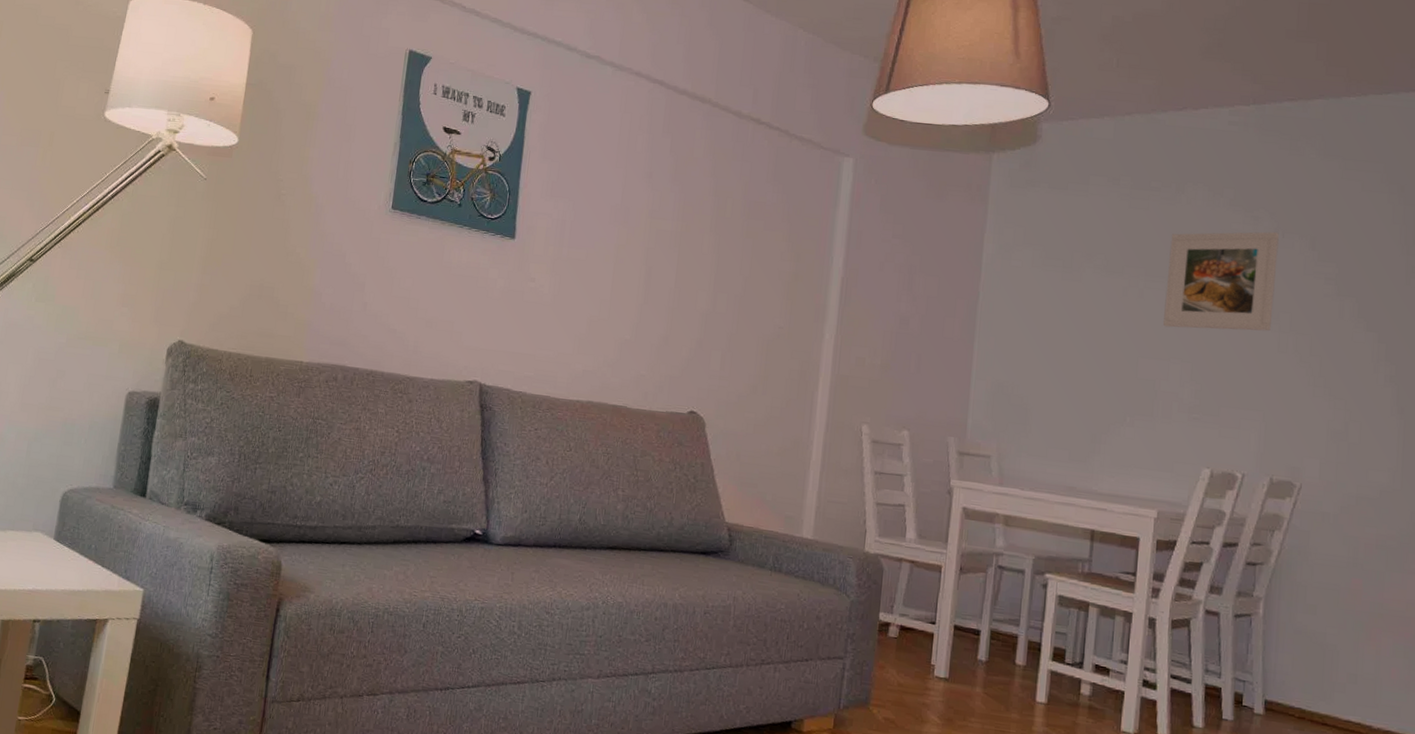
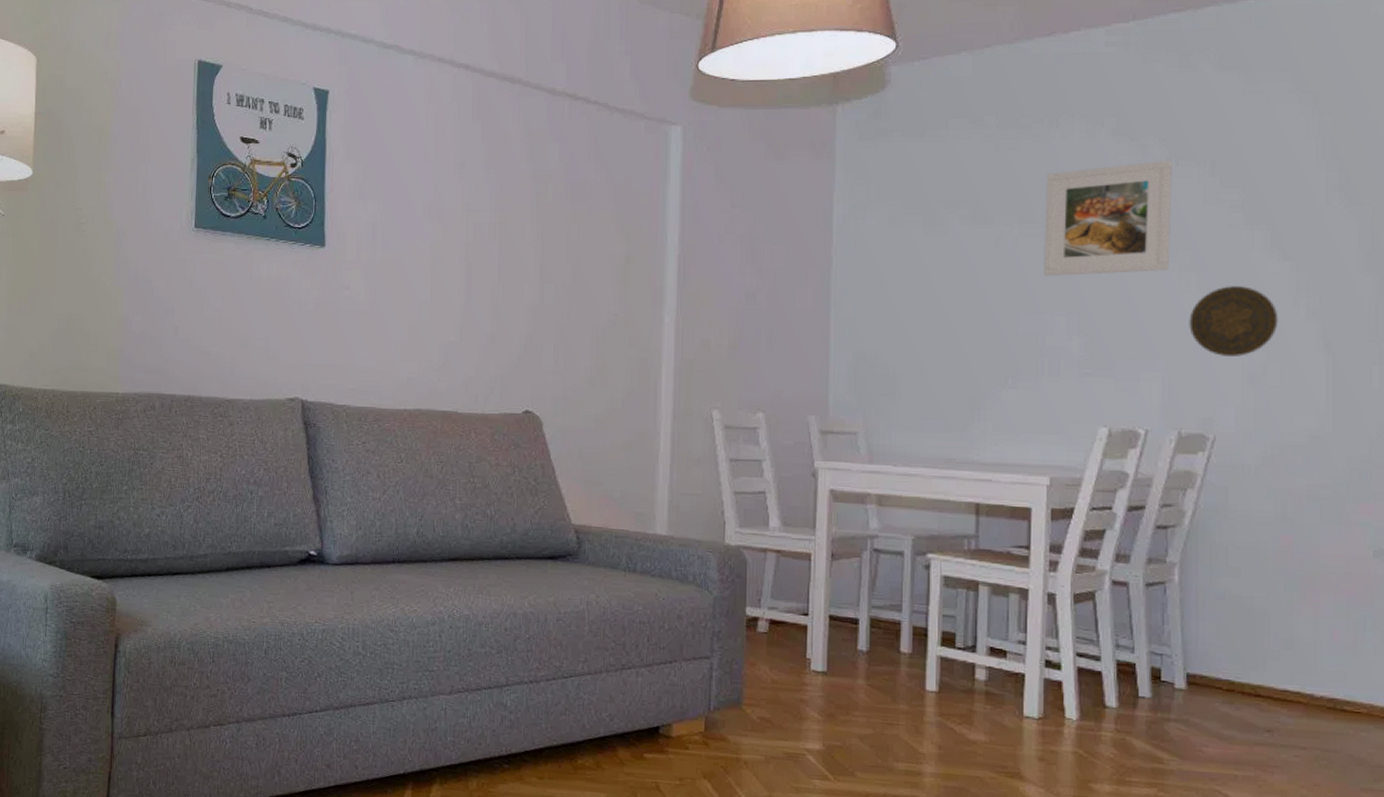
decorative plate: none [1285,349,1361,414] -> present [1189,286,1279,356]

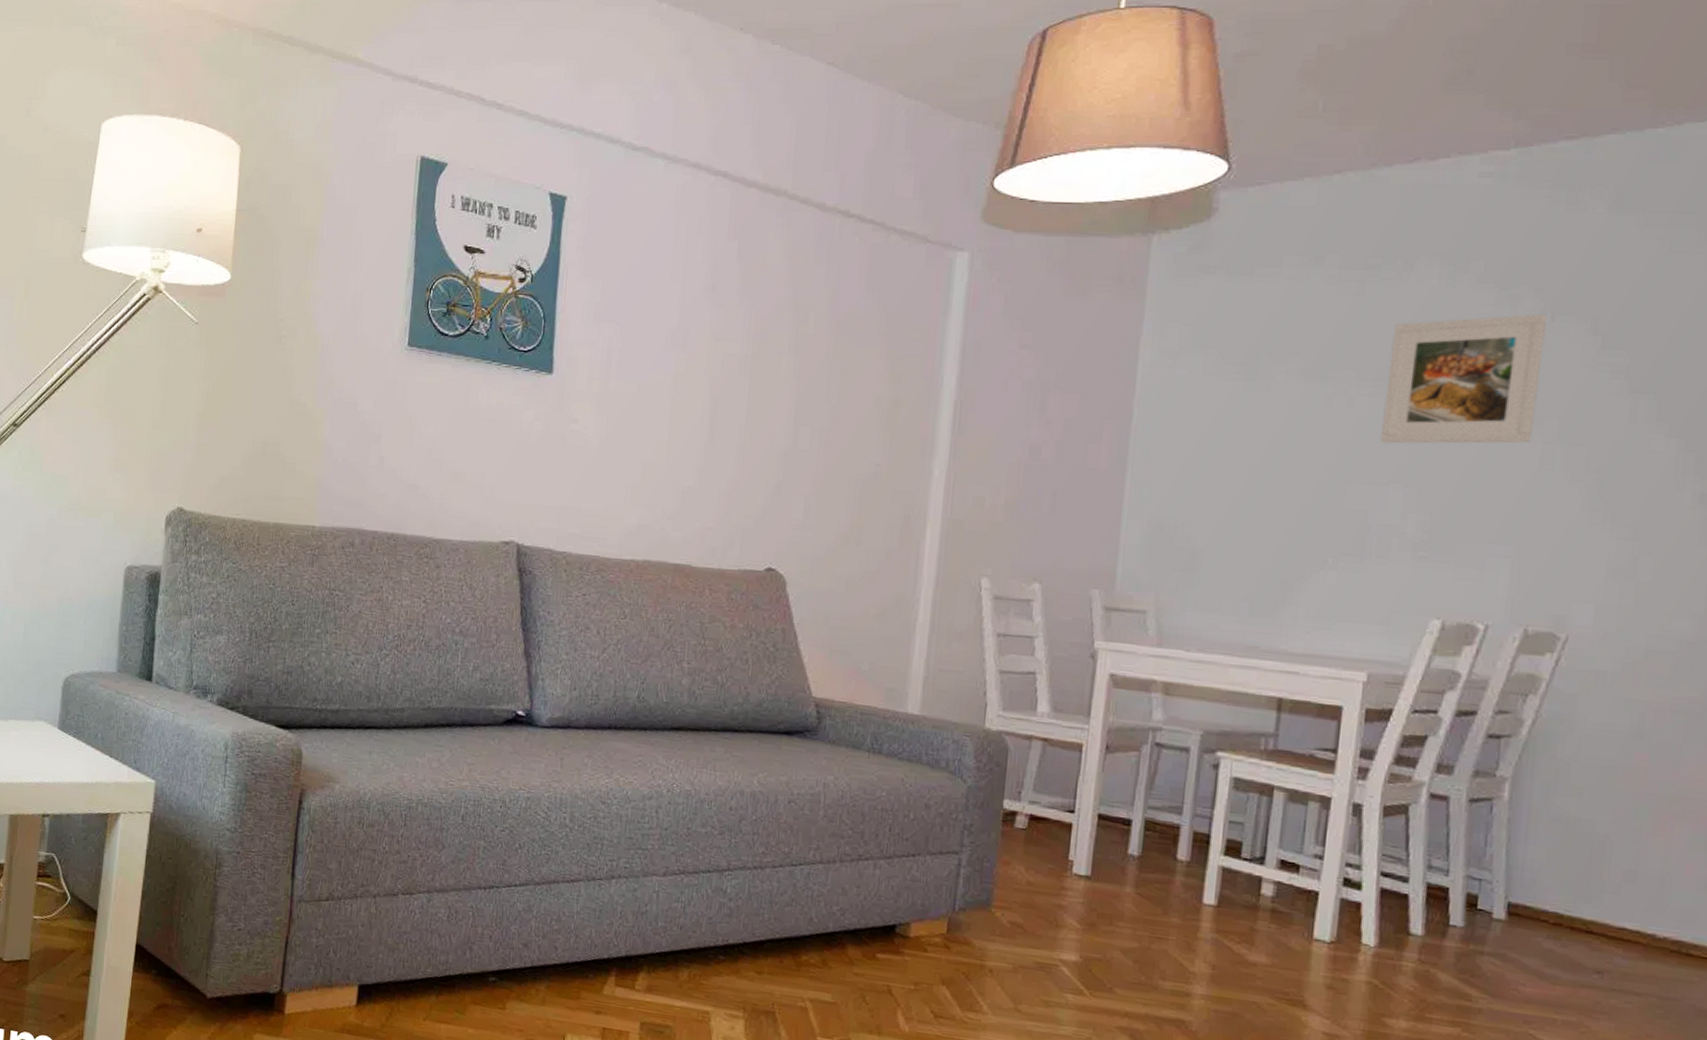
decorative plate: present [1189,286,1279,356] -> none [1548,464,1658,546]

